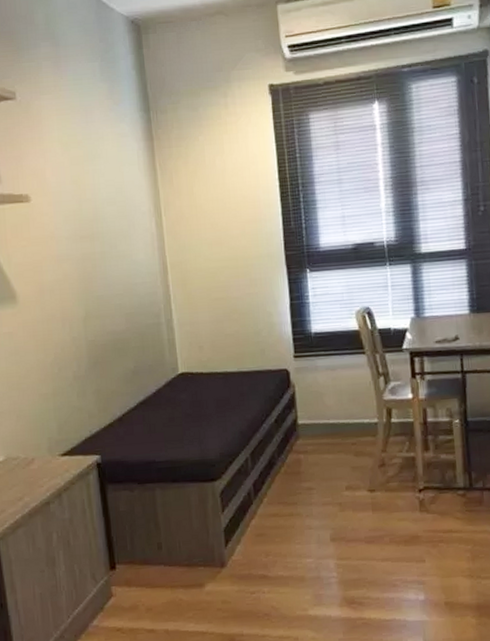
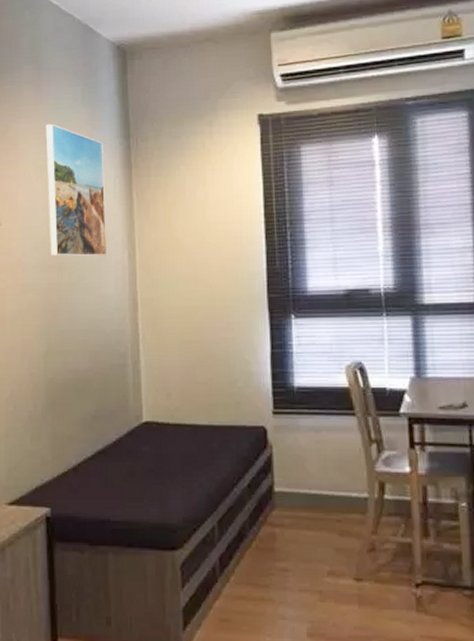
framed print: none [67,99,136,228] -> present [45,123,108,257]

